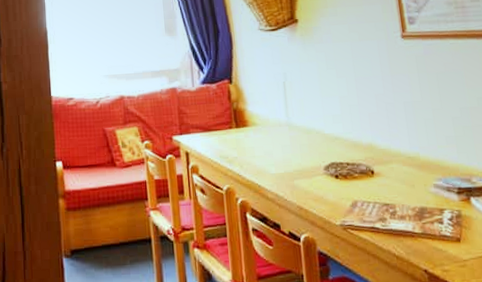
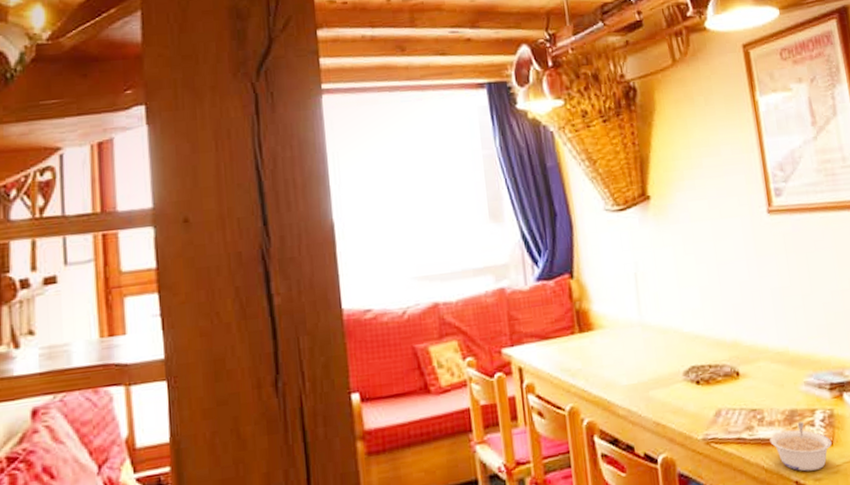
legume: none [401,219,459,262] -> present [769,421,832,472]

